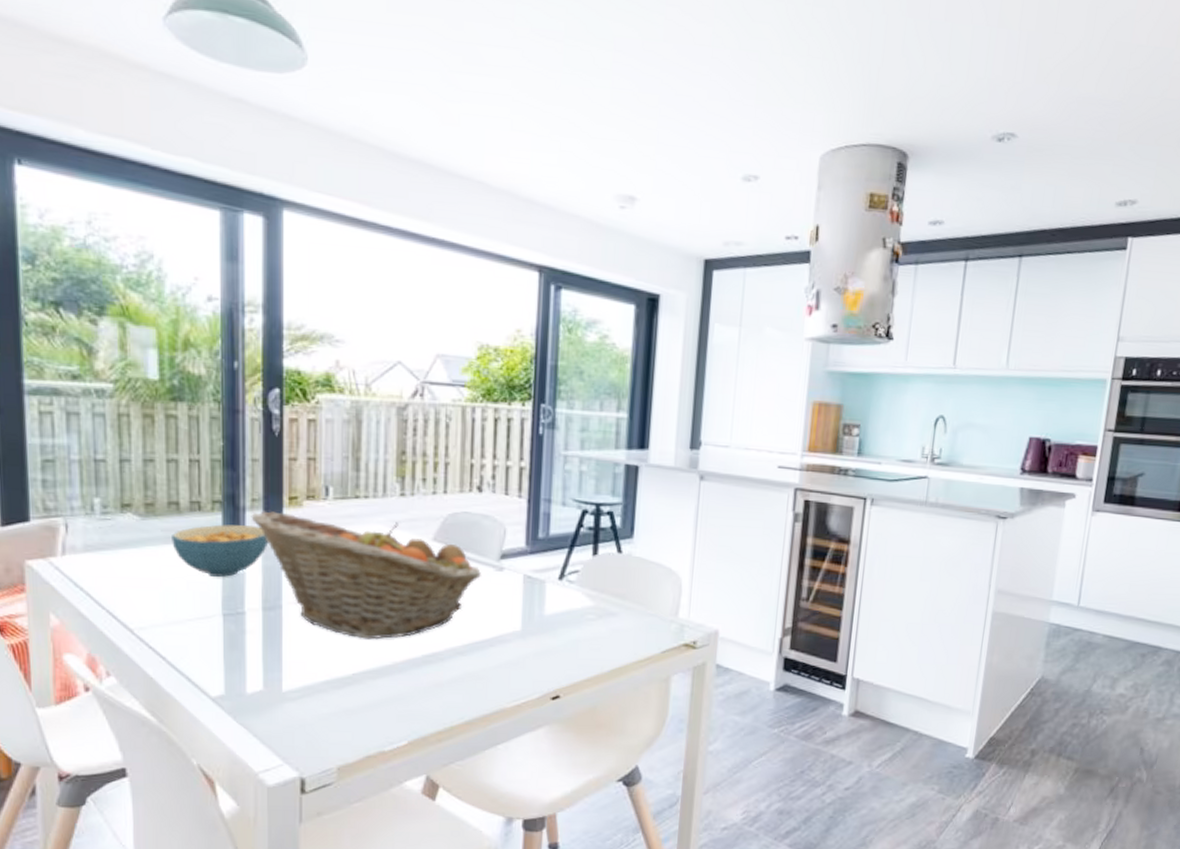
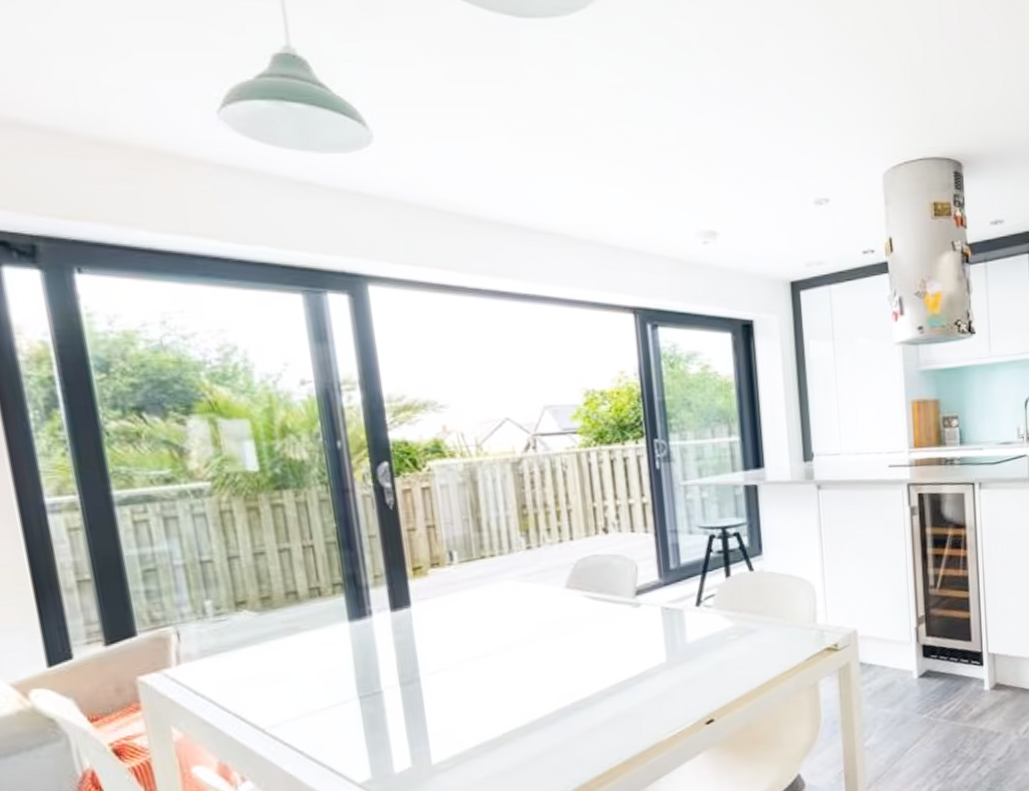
cereal bowl: present [172,524,269,577] -> none [293,602,398,661]
fruit basket: present [251,511,482,640] -> none [375,576,620,698]

